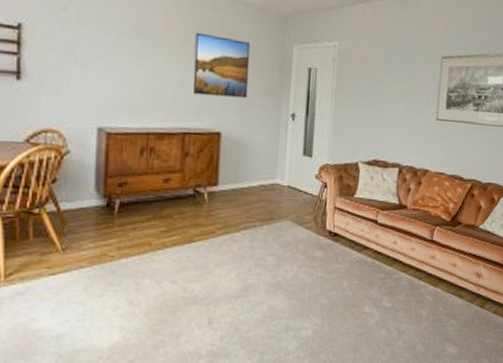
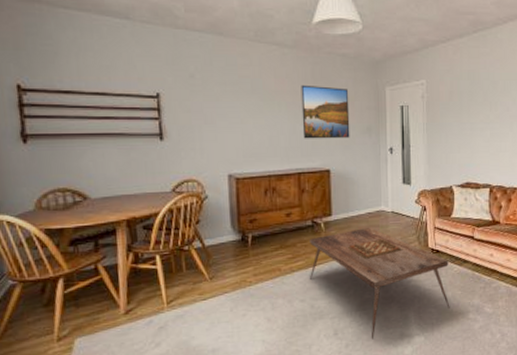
coffee table: none [185,202,347,332] -> present [310,228,450,340]

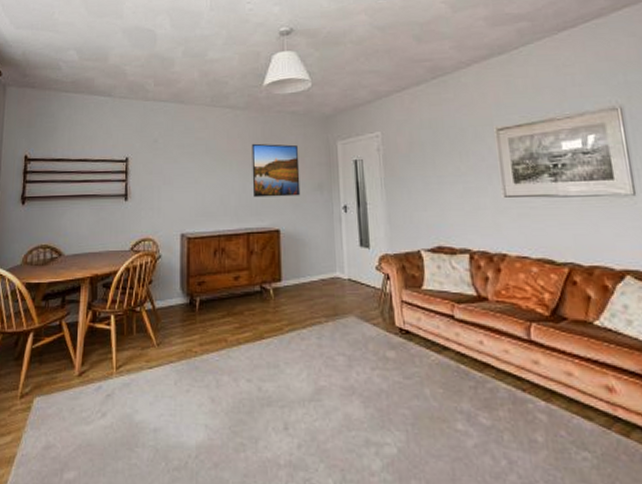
coffee table: present [310,228,450,340] -> none [258,298,430,443]

